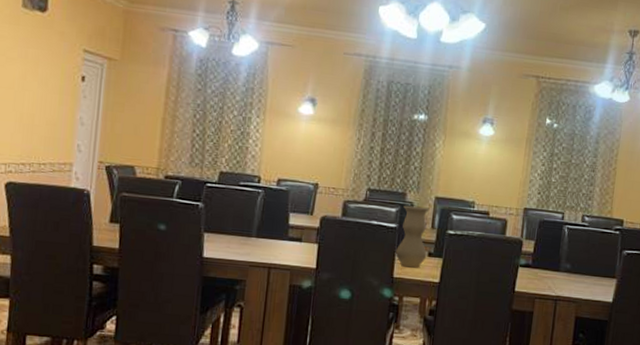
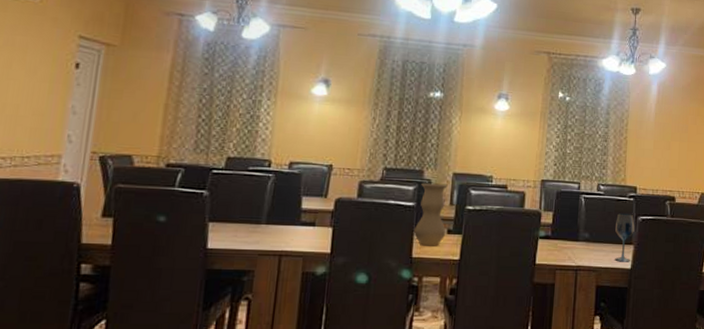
wineglass: none [596,246,619,296] -> present [615,213,635,262]

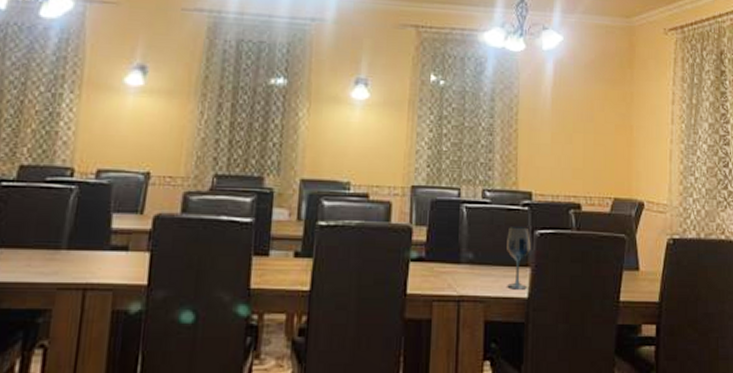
vase: present [414,183,448,248] -> none [253,192,294,275]

